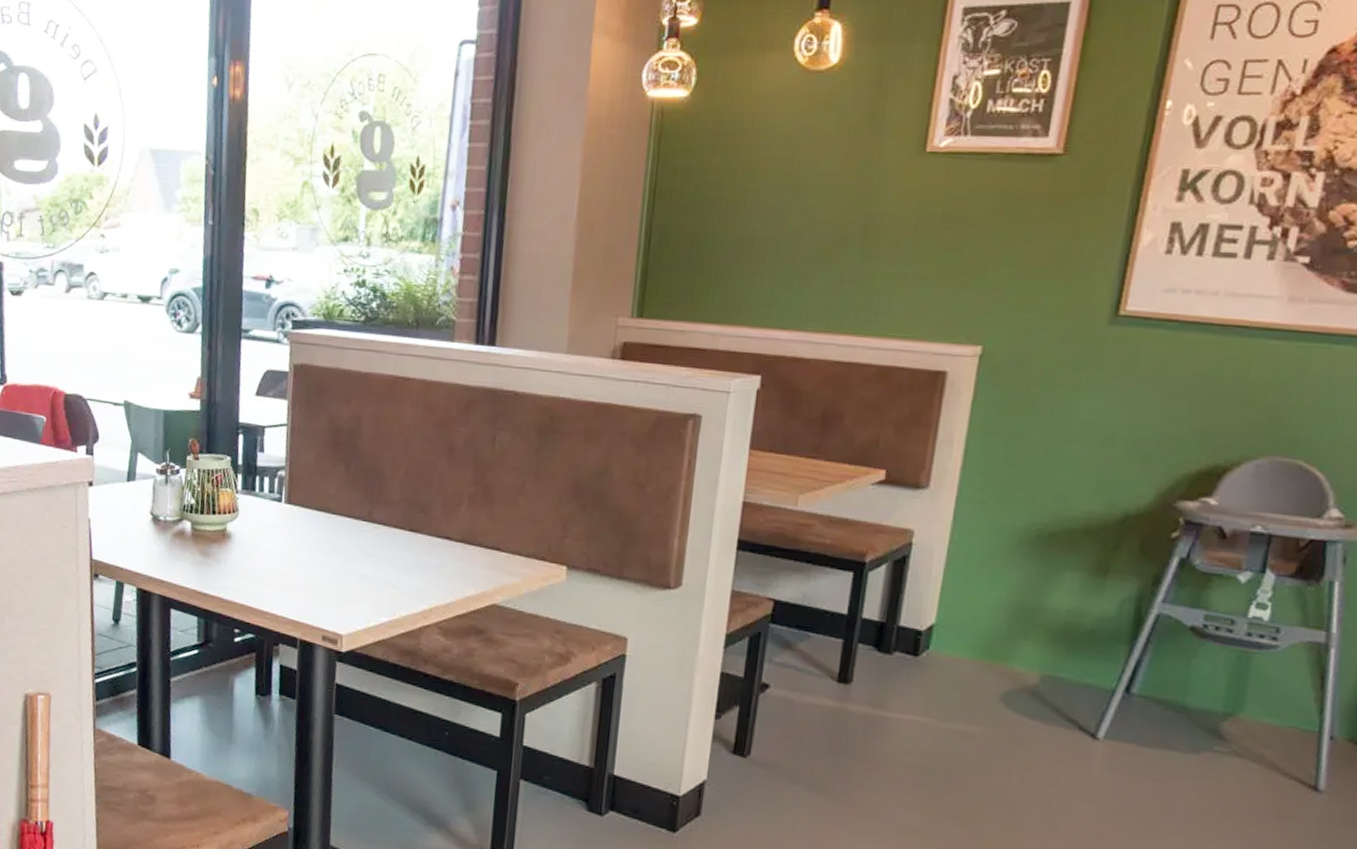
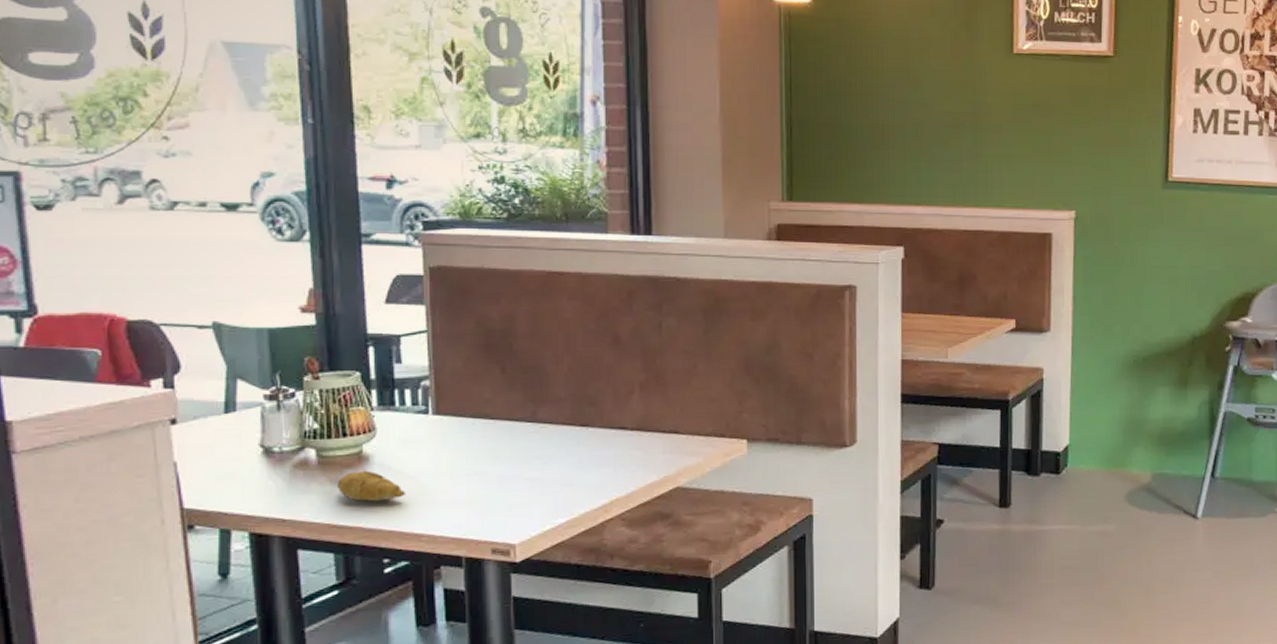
croissant: none [204,546,258,577] -> present [336,470,407,502]

